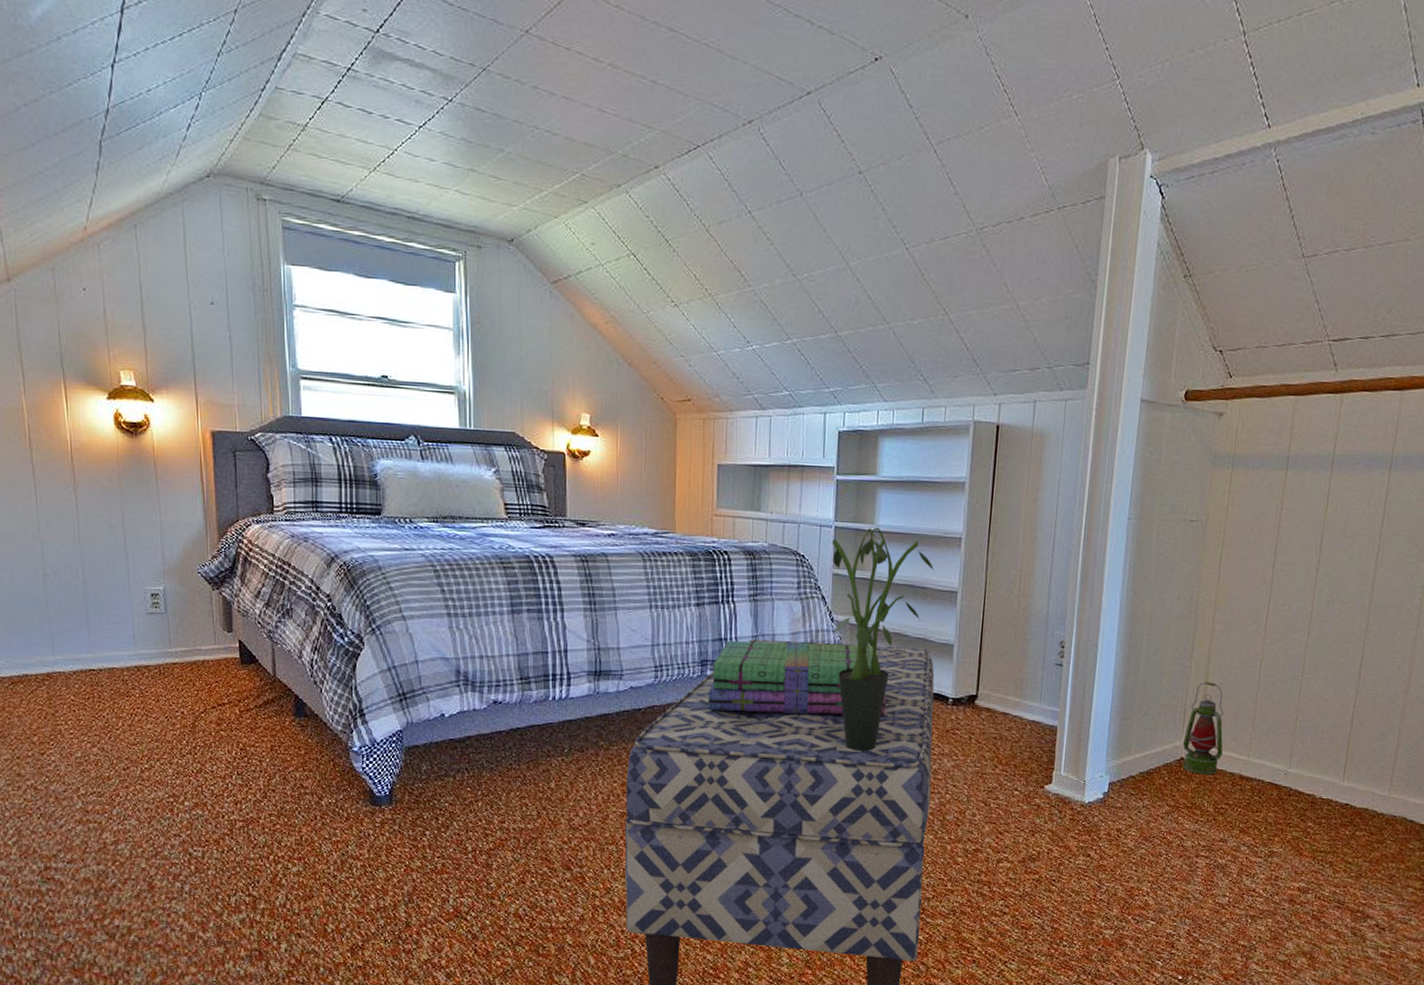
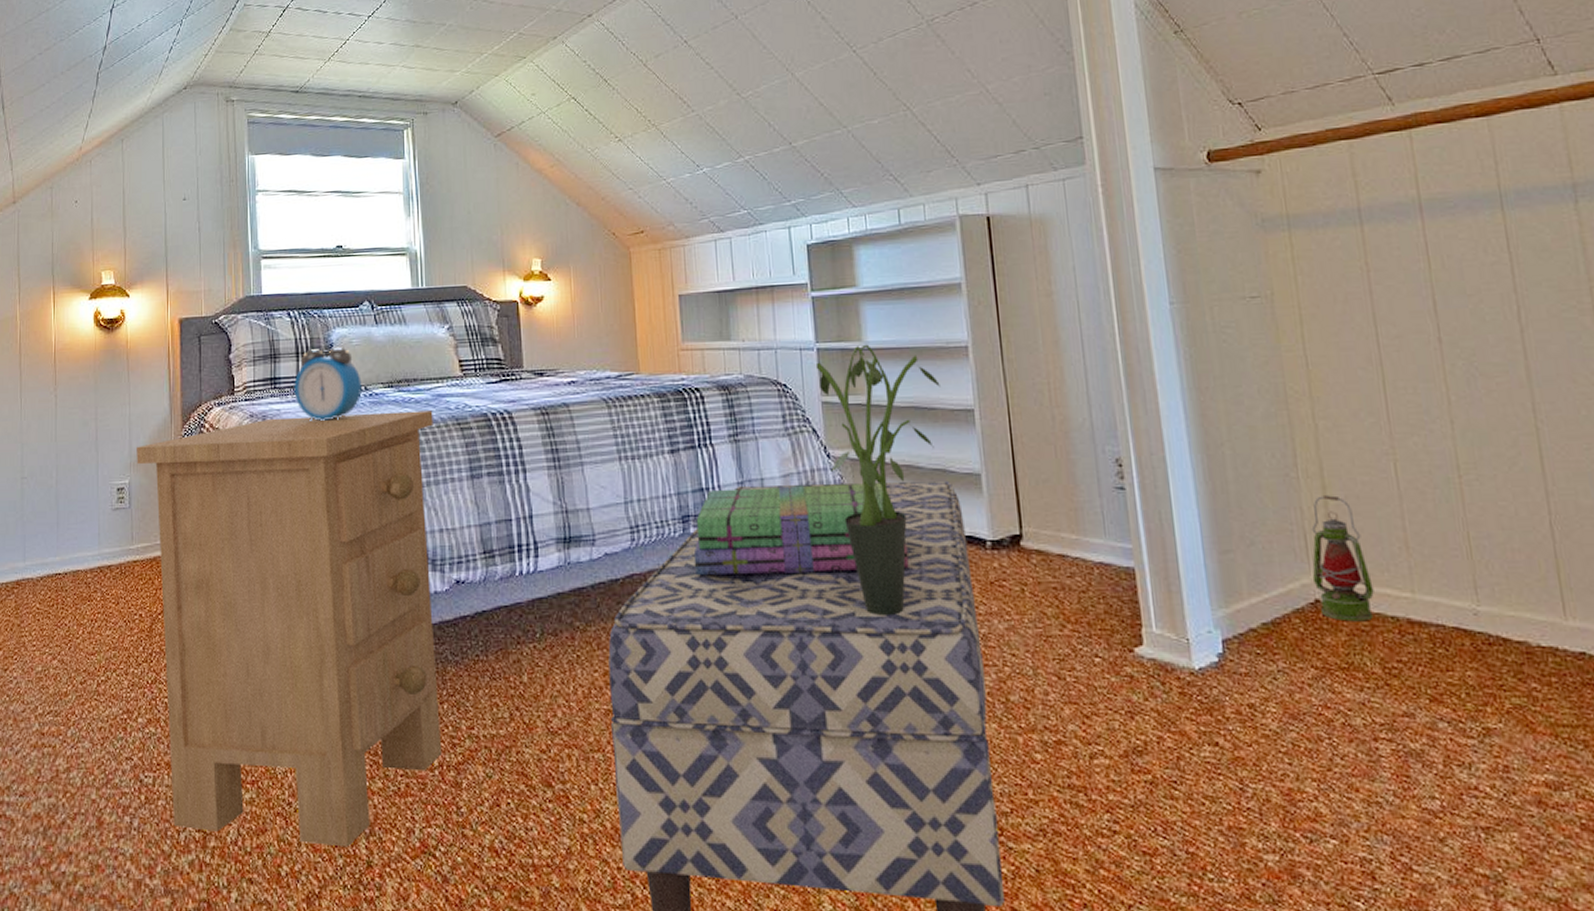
nightstand: none [170,540,477,912] -> present [137,410,441,848]
alarm clock: none [337,477,408,548] -> present [294,346,363,421]

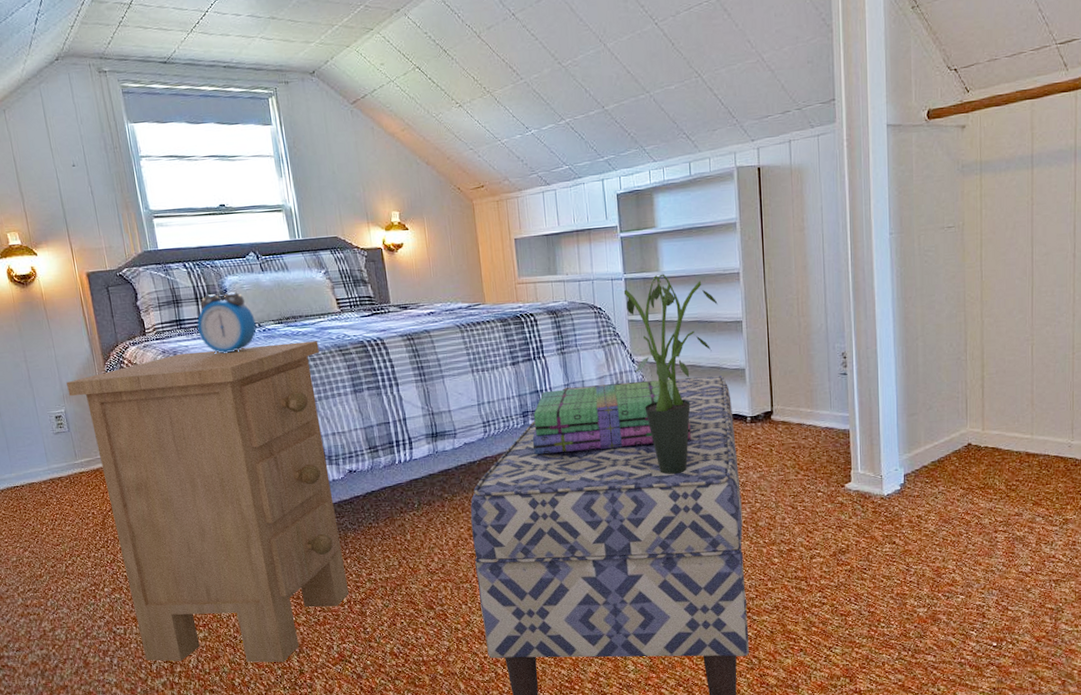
lantern: present [1311,495,1374,622] -> none [968,371,1007,457]

